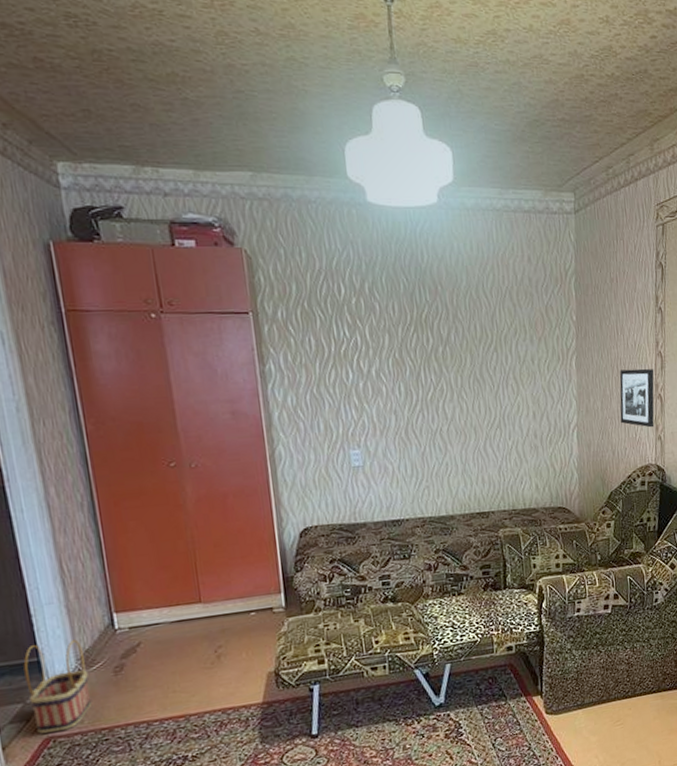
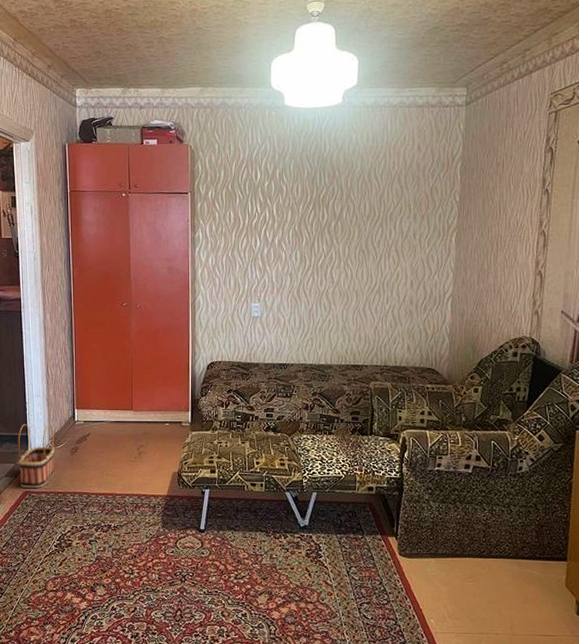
picture frame: present [619,368,654,428] -> none [496,246,536,302]

